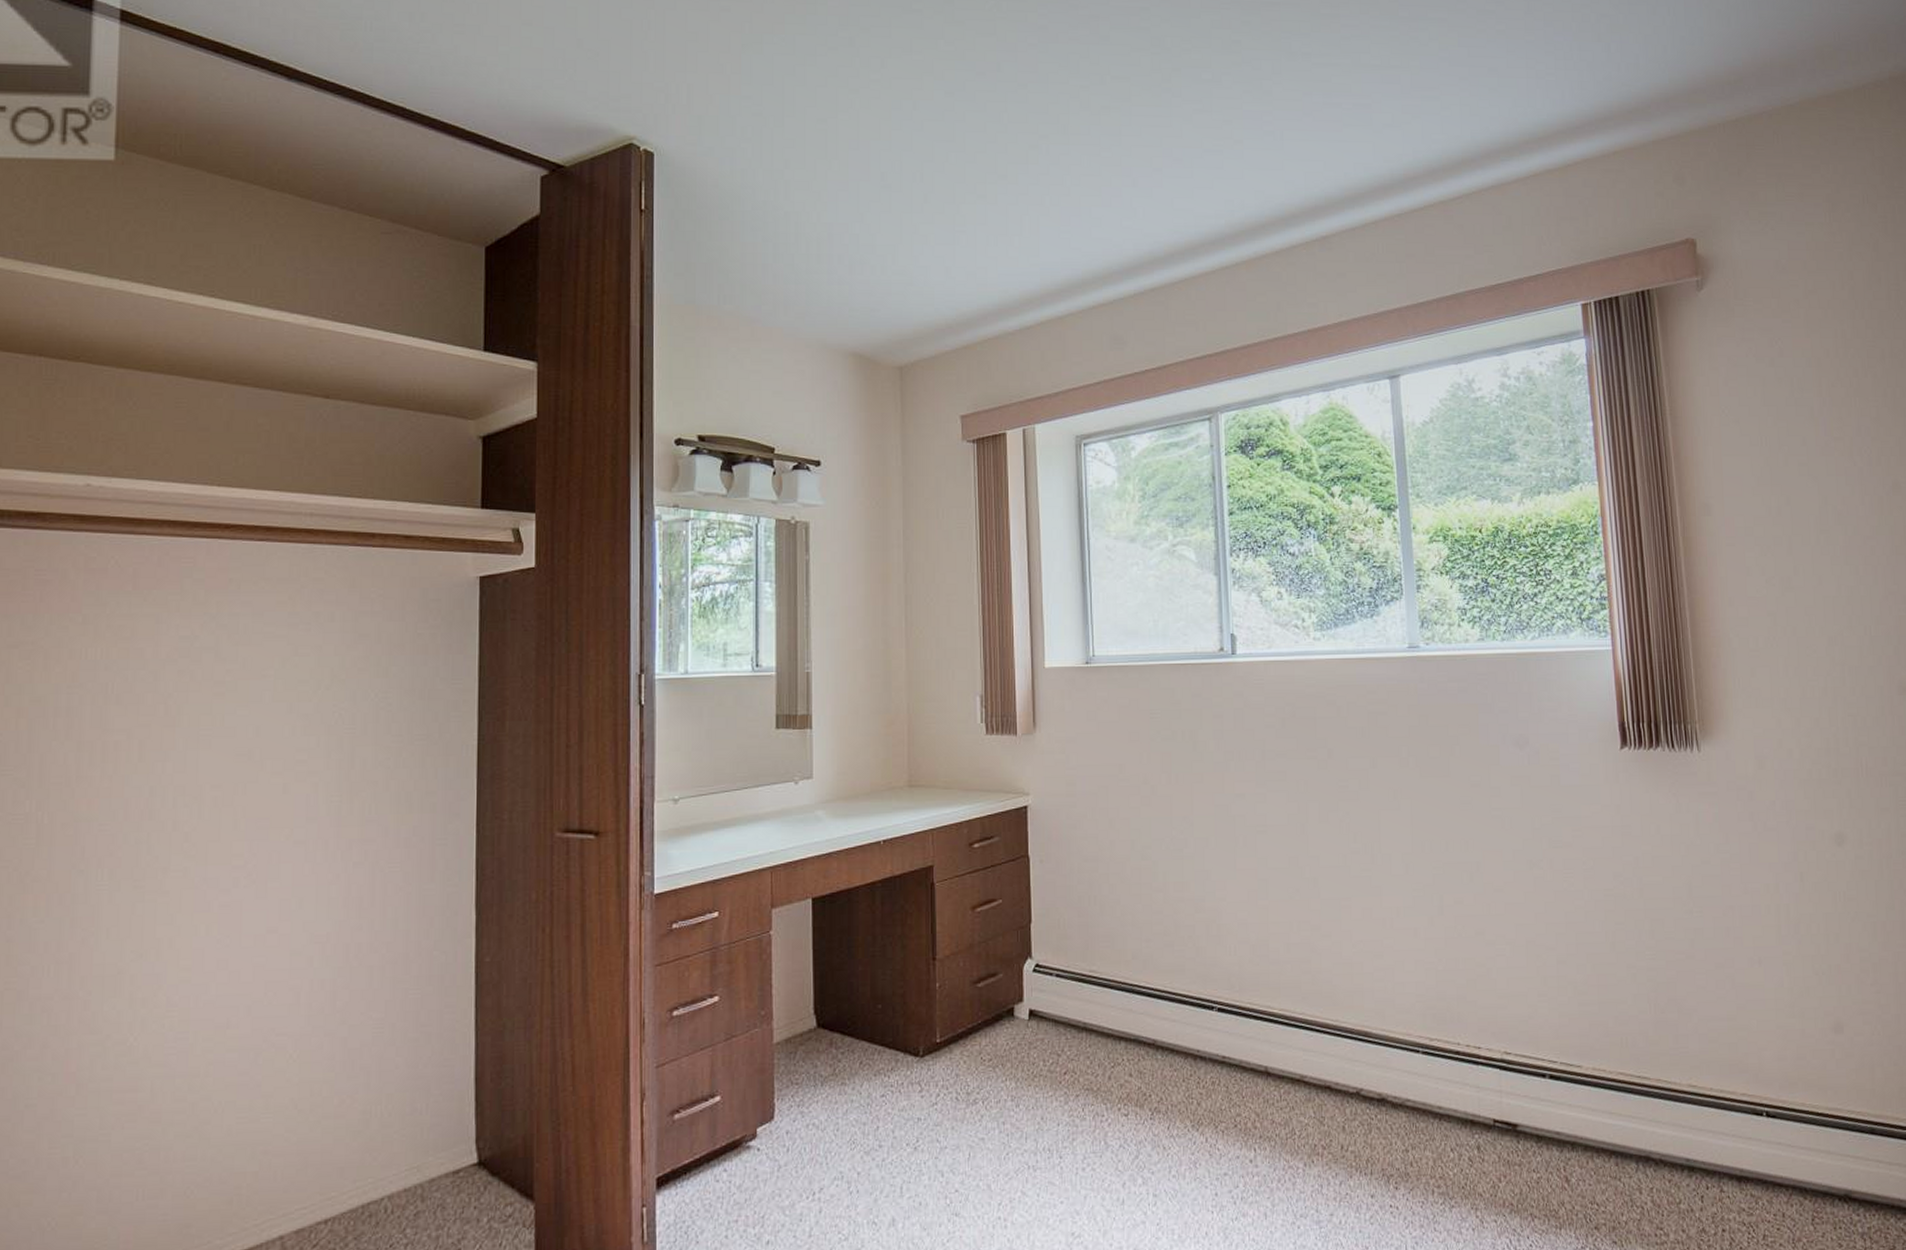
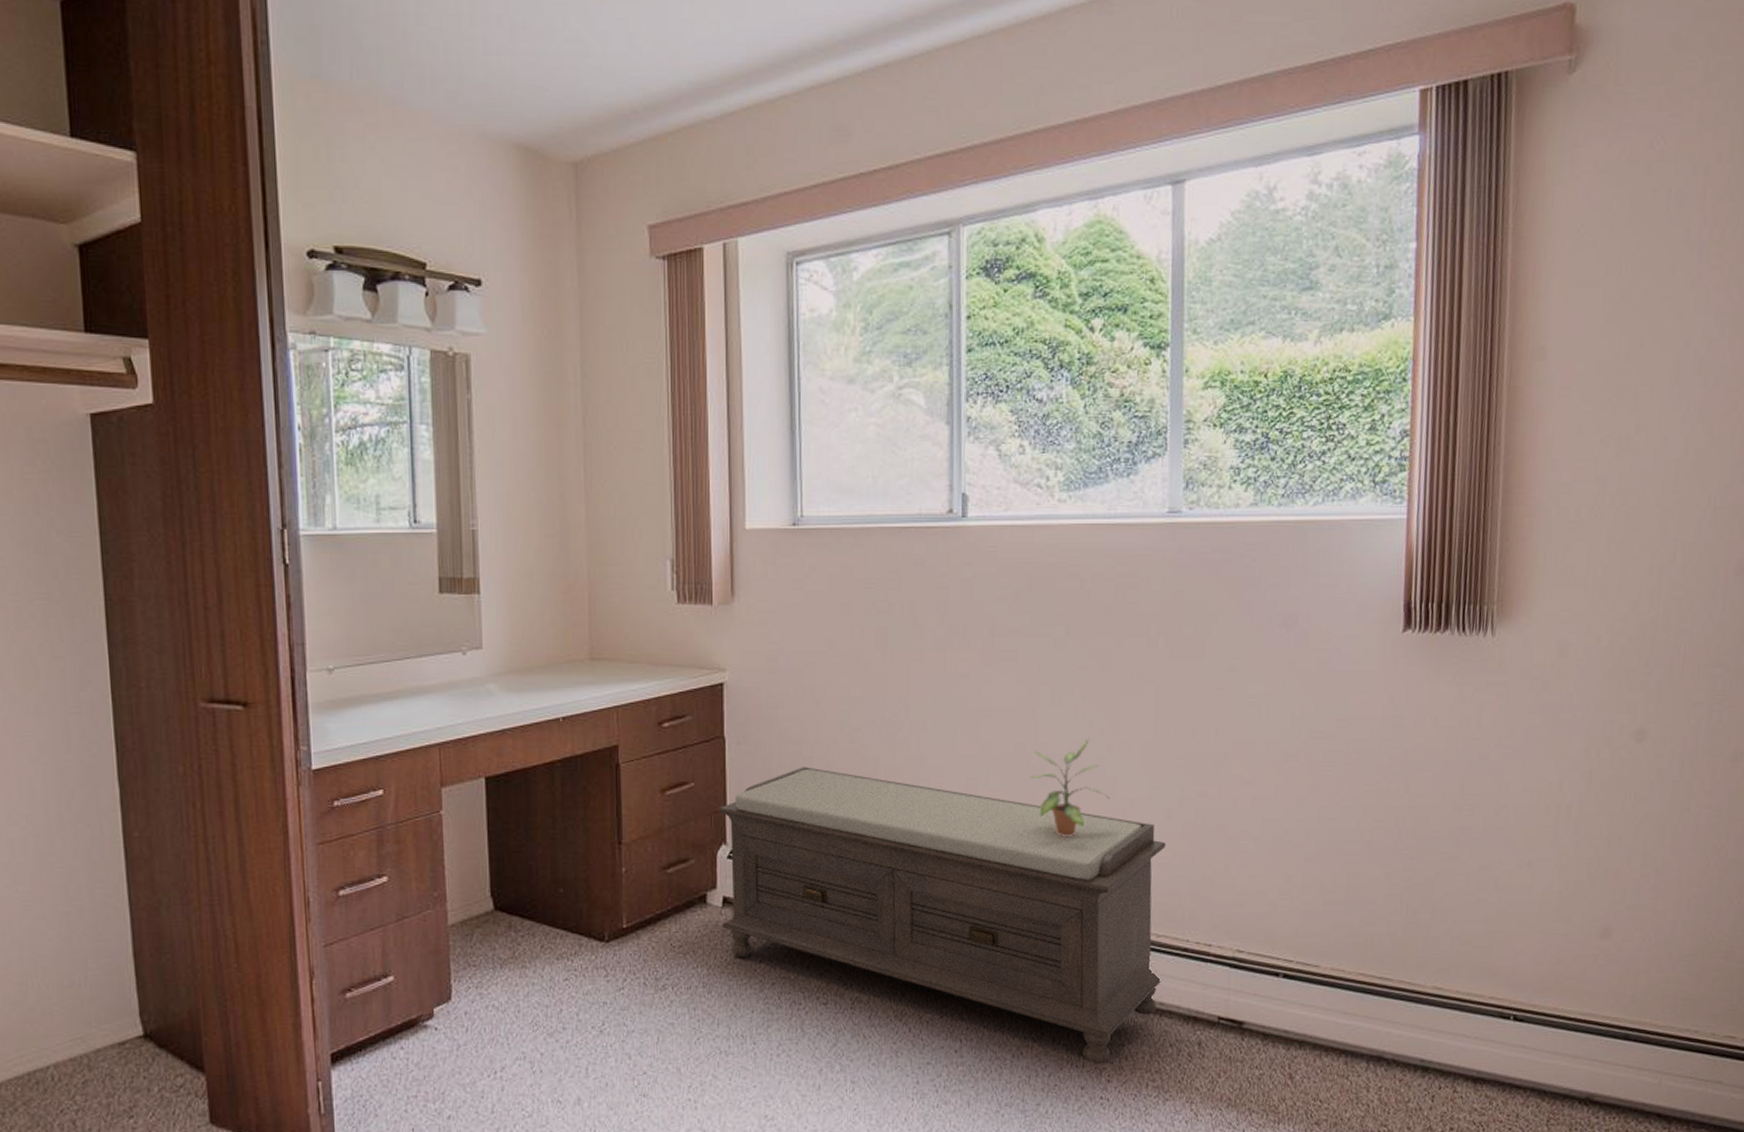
bench: none [1024,882,1440,1171] -> present [718,767,1166,1064]
potted plant: none [1303,852,1377,944] -> present [1029,739,1110,836]

